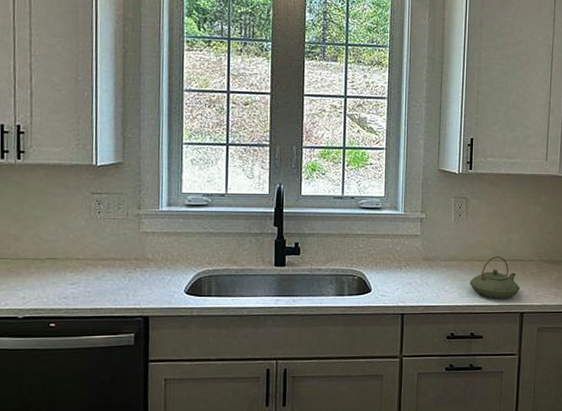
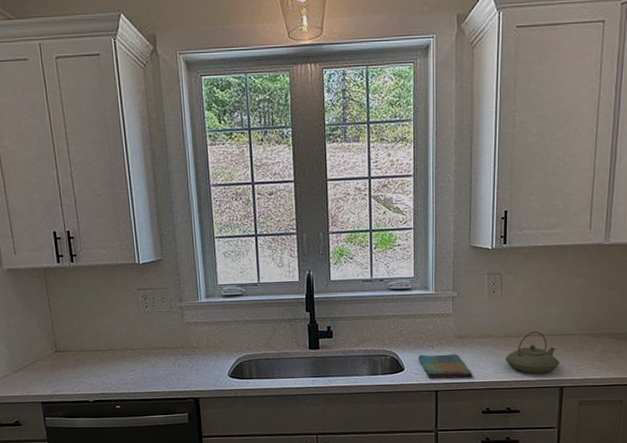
dish towel: none [386,275,438,301] -> present [418,354,473,378]

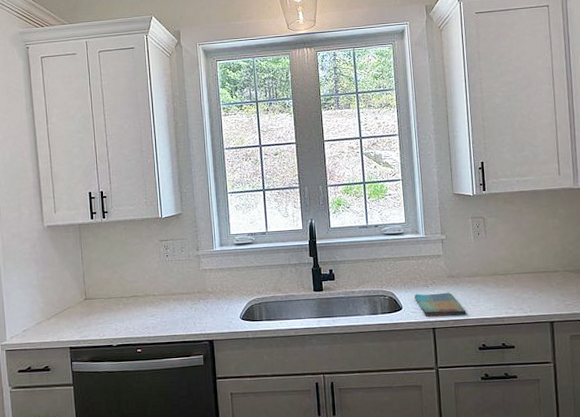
teapot: present [505,331,560,374] -> none [496,269,548,310]

